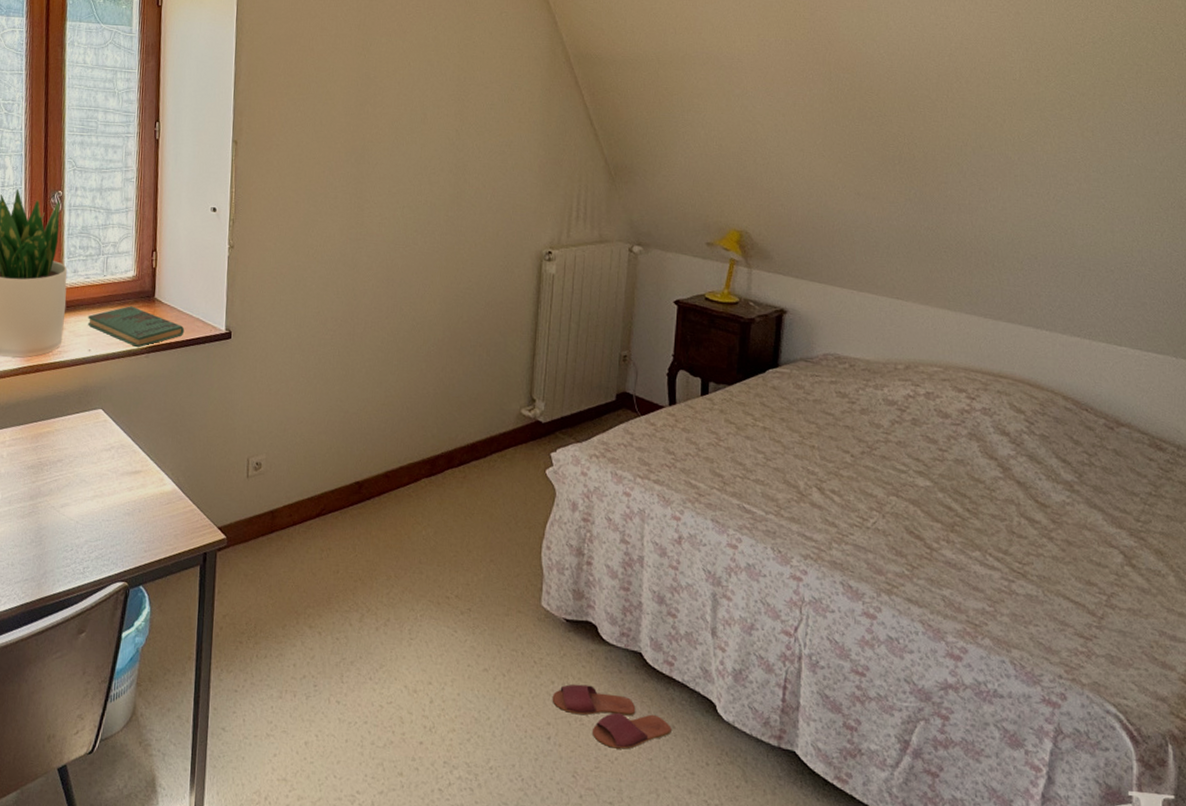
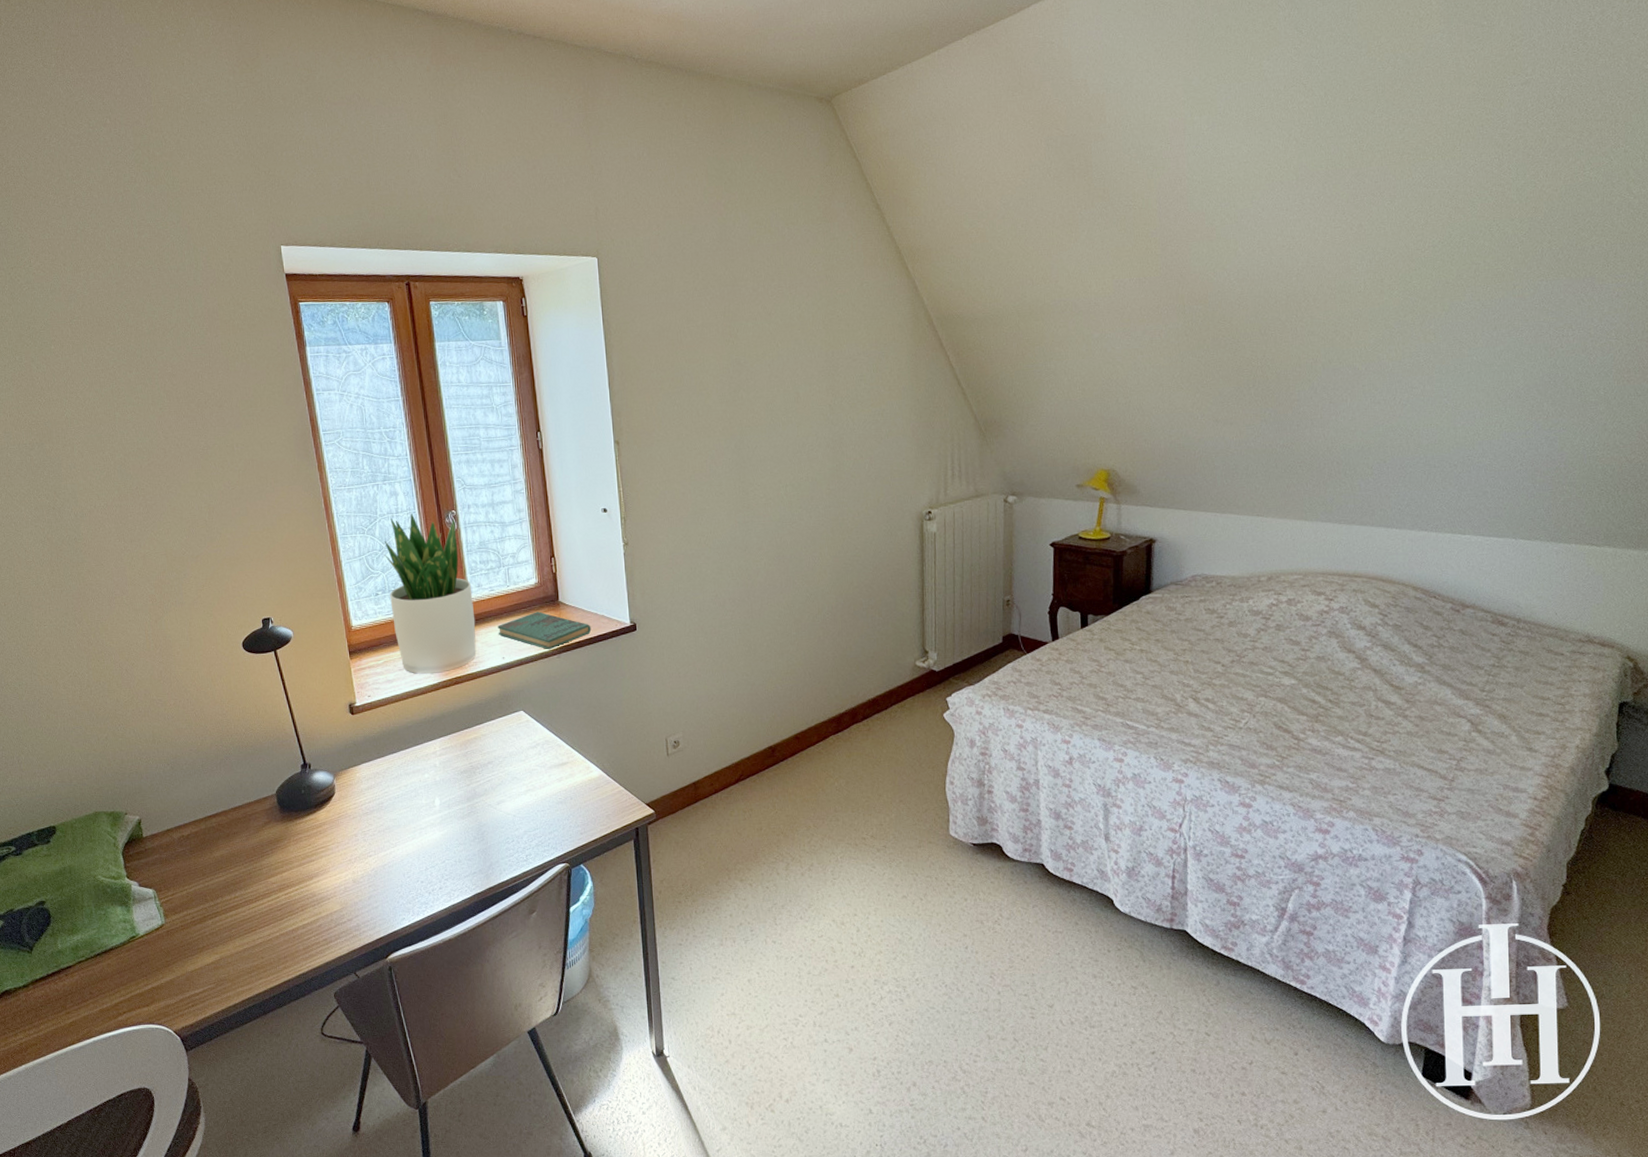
slippers: present [552,684,672,749] -> none [966,898,1075,949]

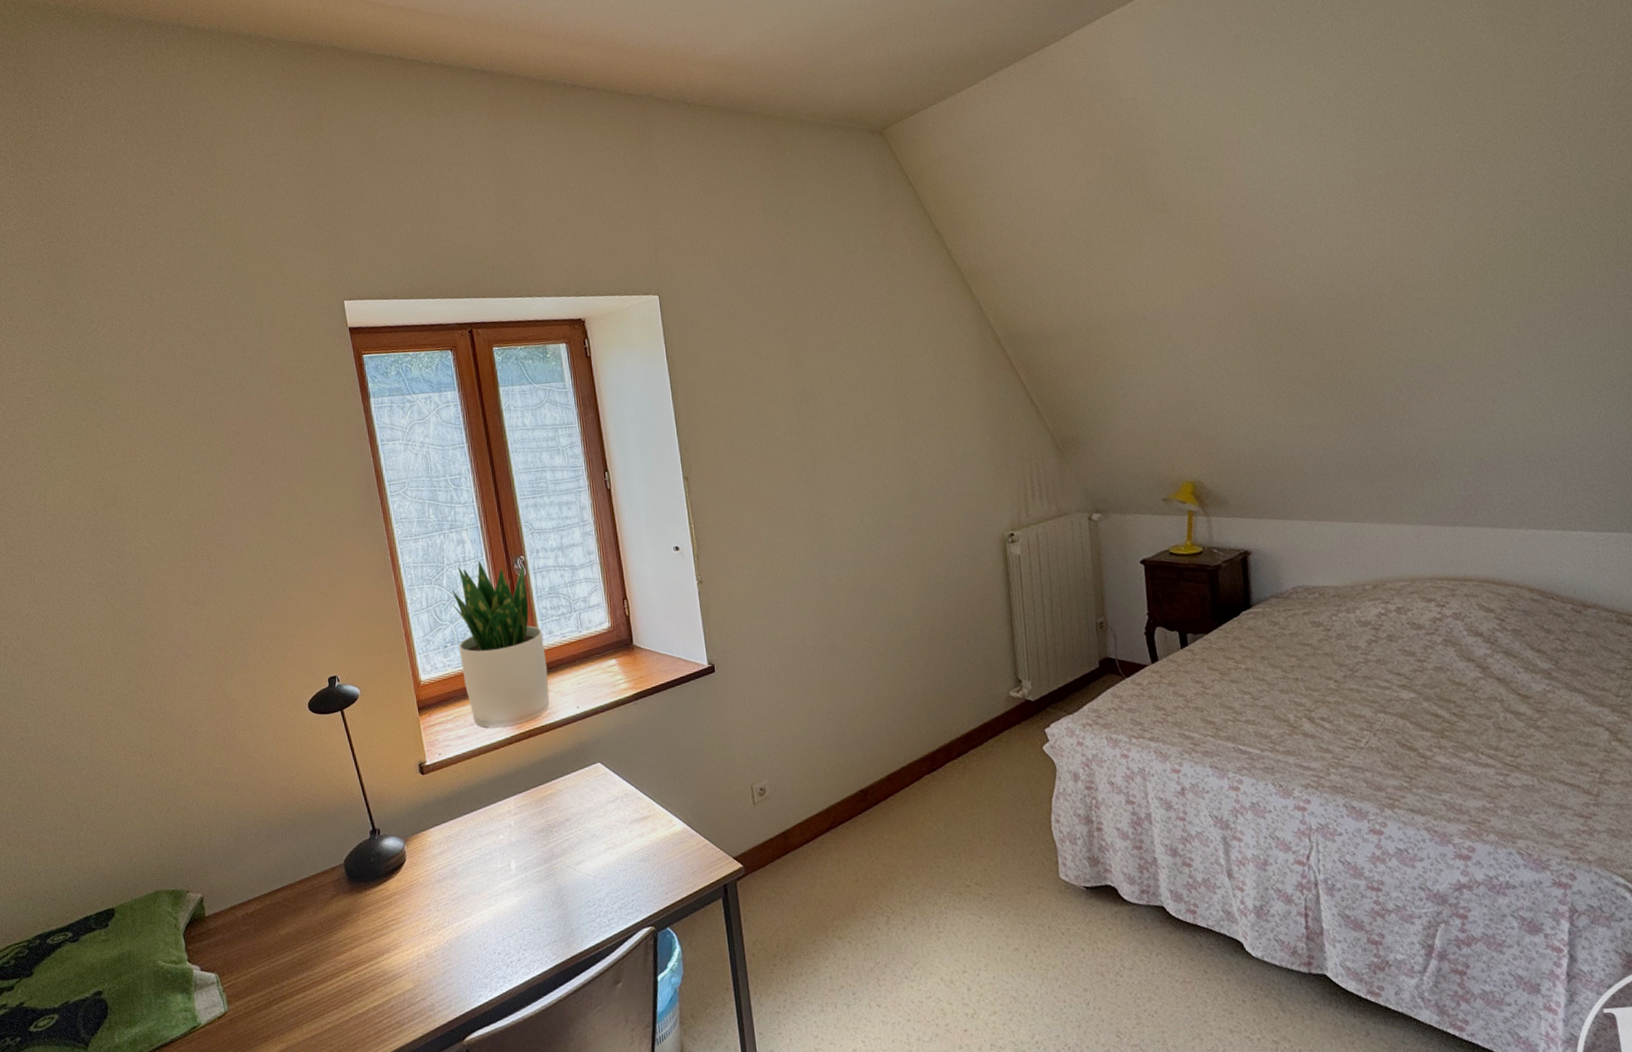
book: present [497,611,592,650] -> none [570,657,668,697]

